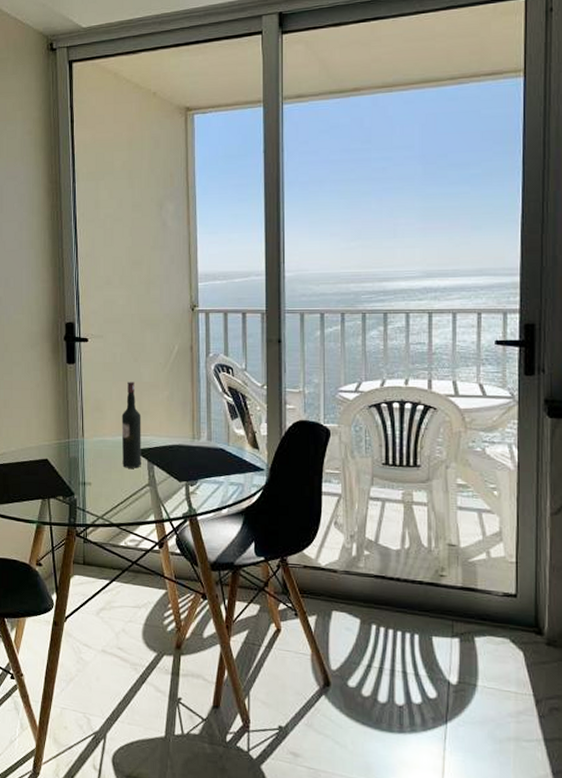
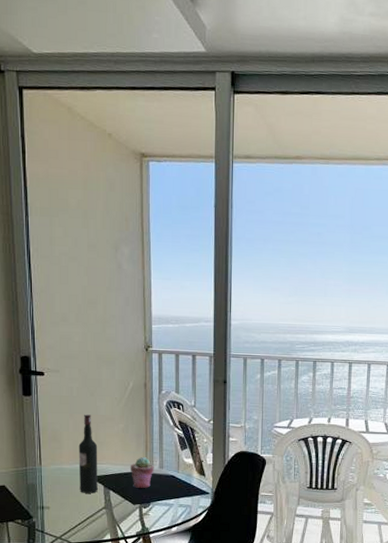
potted succulent: none [175,427,202,463] -> present [130,456,154,488]

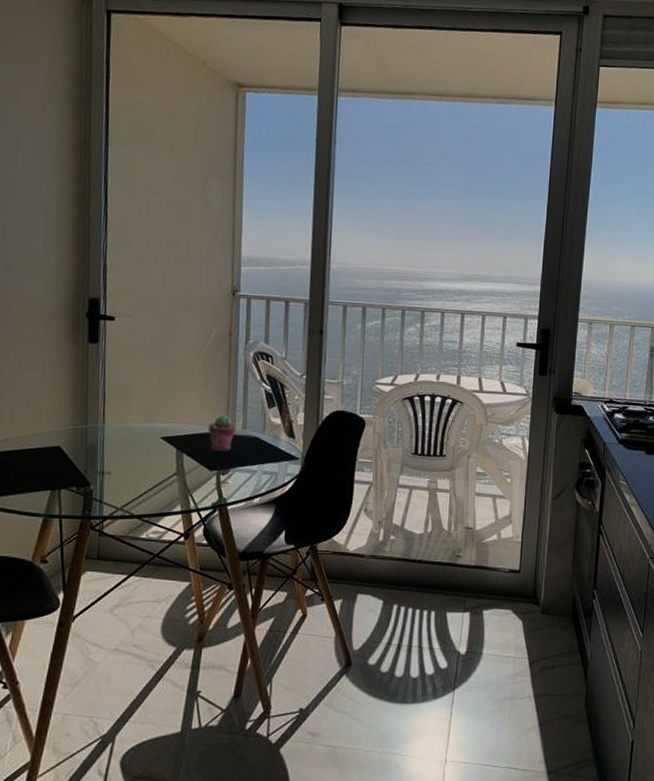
wine bottle: present [78,414,98,493] -> none [148,365,172,457]

